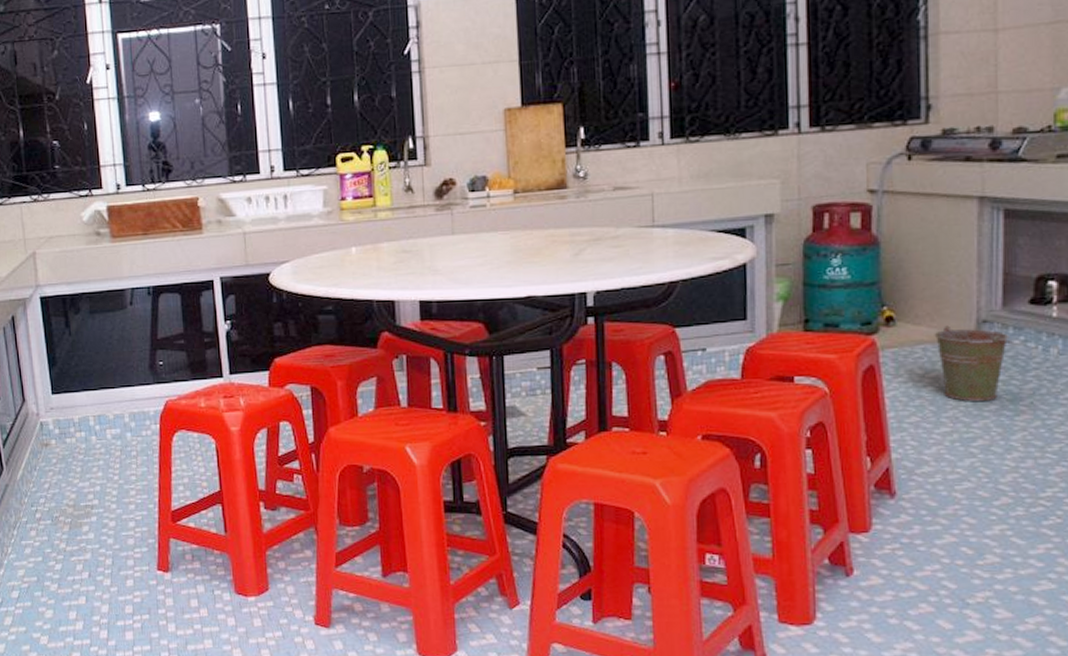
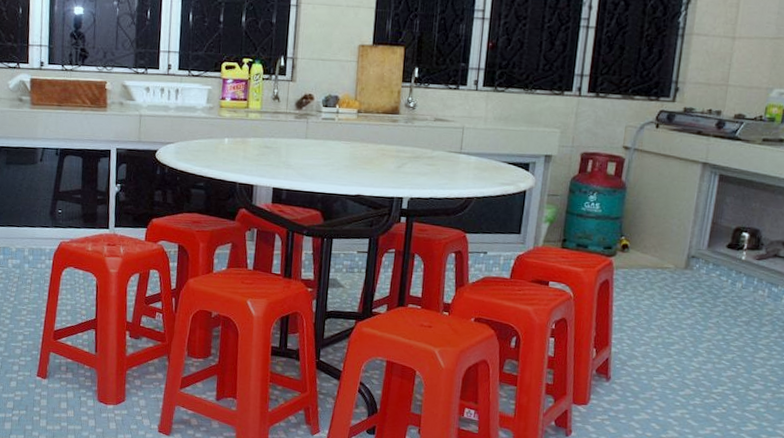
bucket: present [934,325,1013,401] -> none [655,256,711,317]

